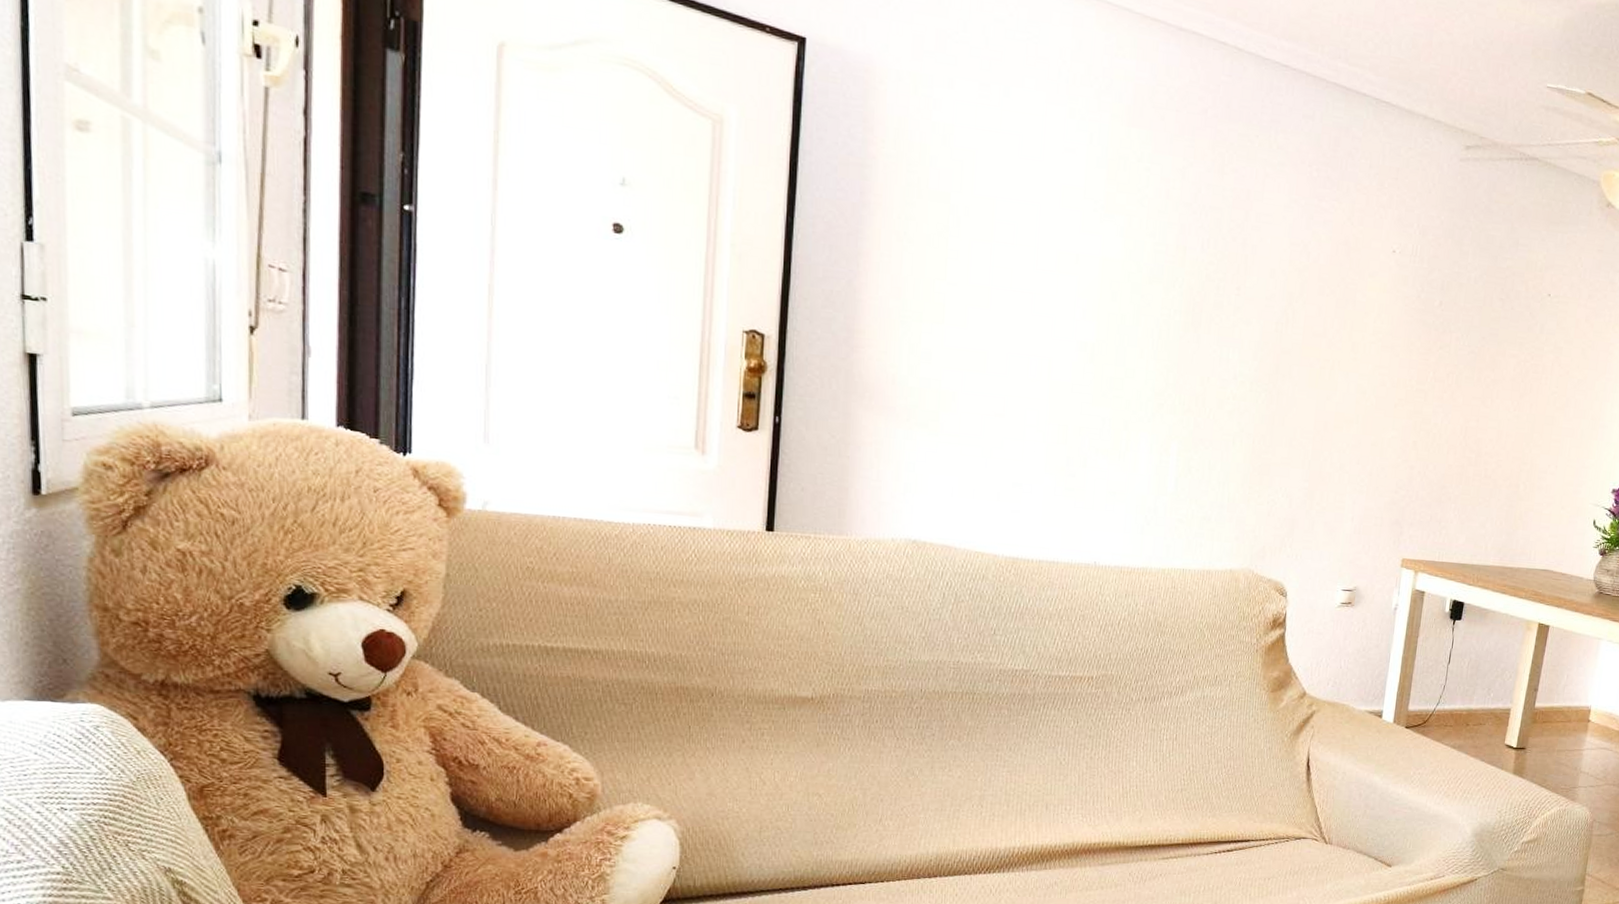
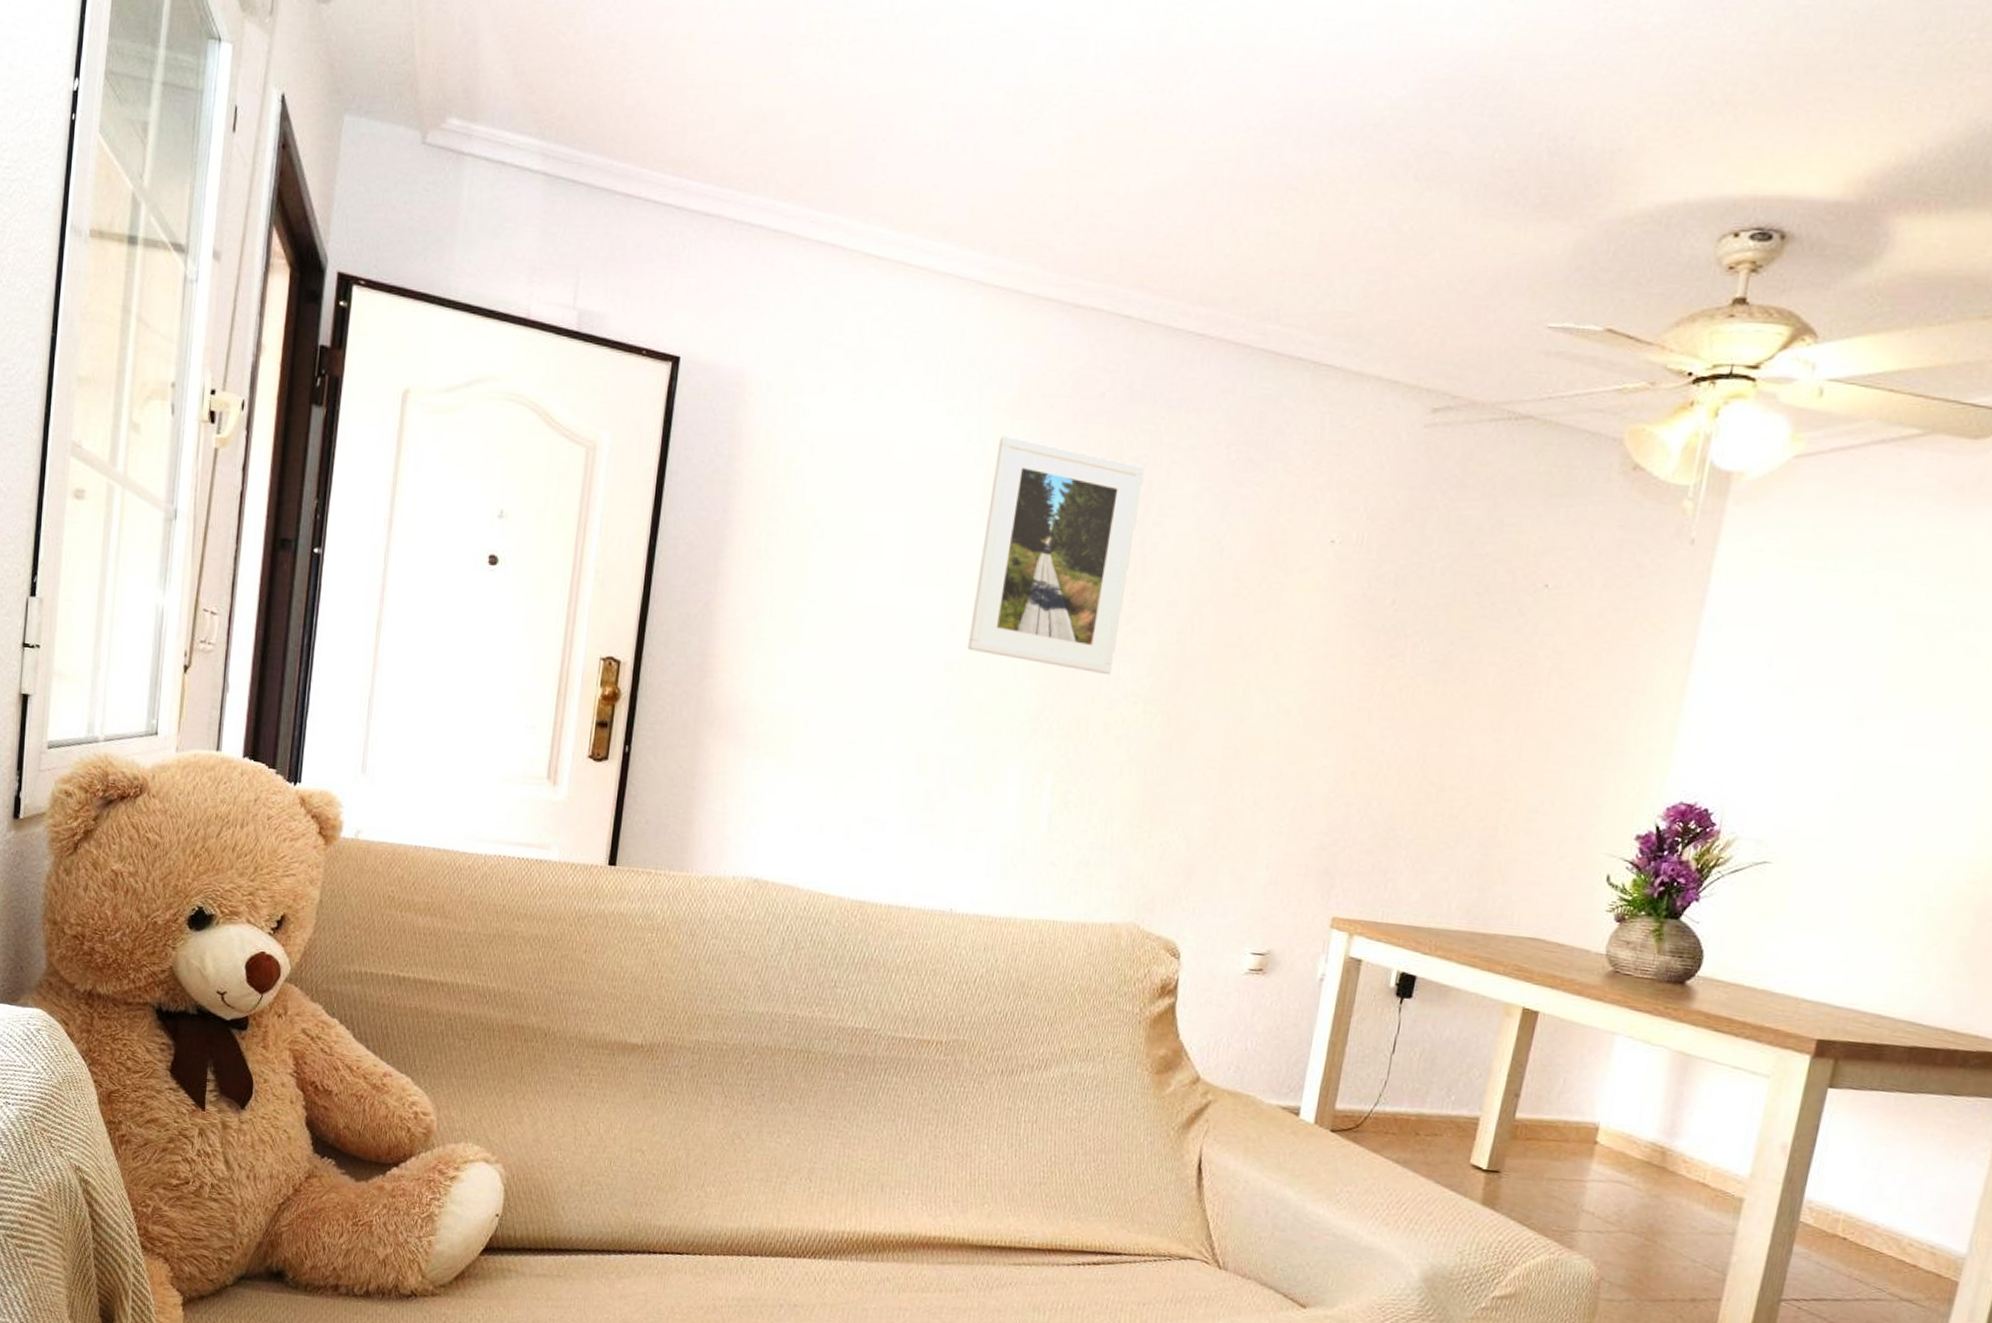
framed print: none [1098,141,1243,357] -> present [968,436,1145,674]

